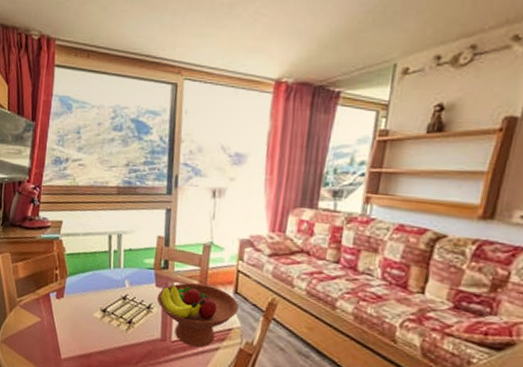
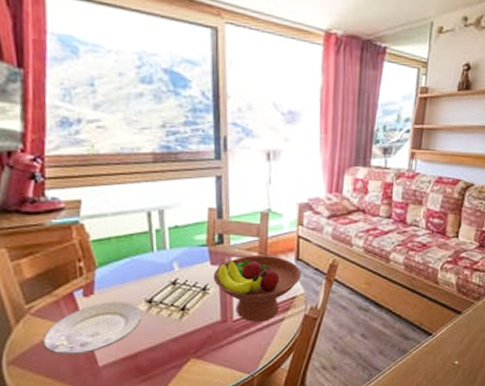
plate: none [25,305,97,346] -> present [42,302,142,356]

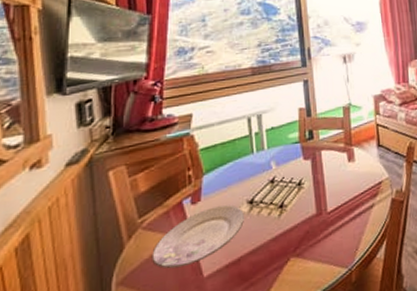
fruit bowl: present [213,256,301,322] -> none [306,145,384,212]

